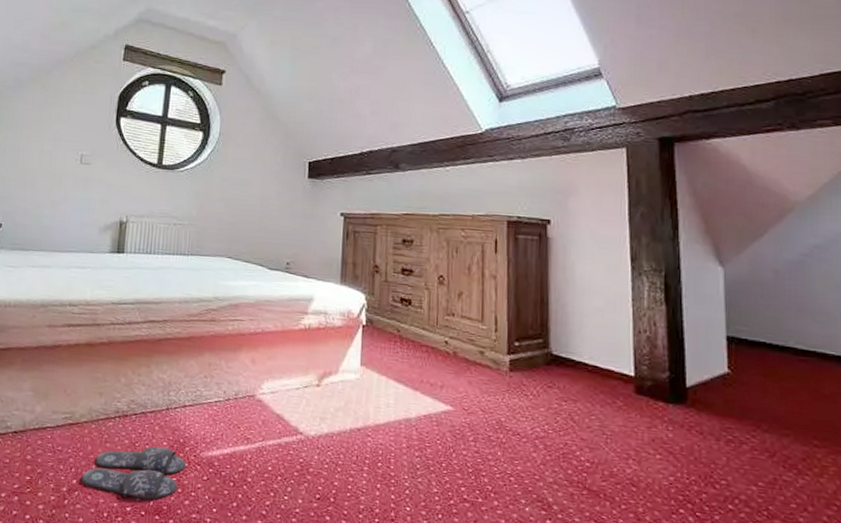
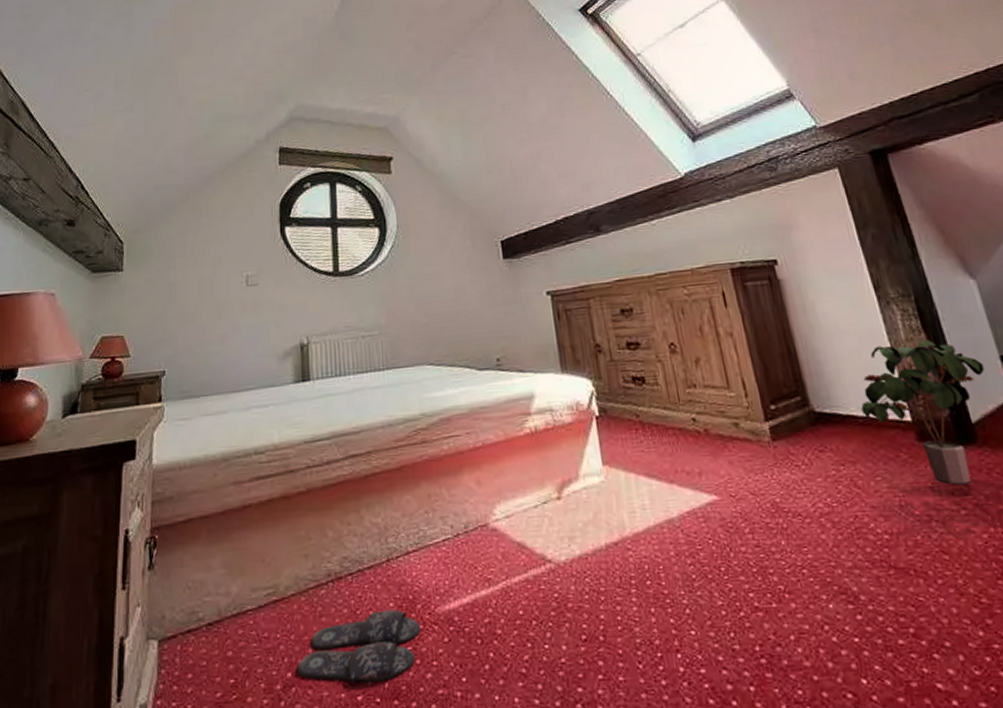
potted plant: none [593,309,710,435] -> present [861,339,985,485]

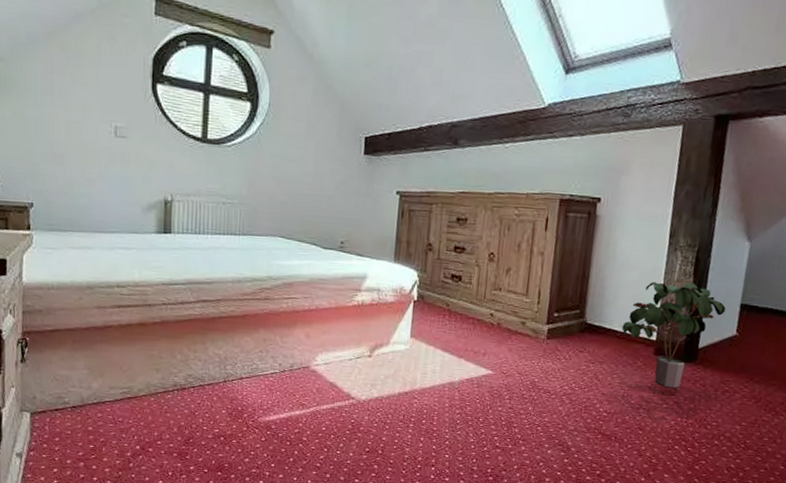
slippers: present [297,609,420,682] -> none [144,414,244,460]

